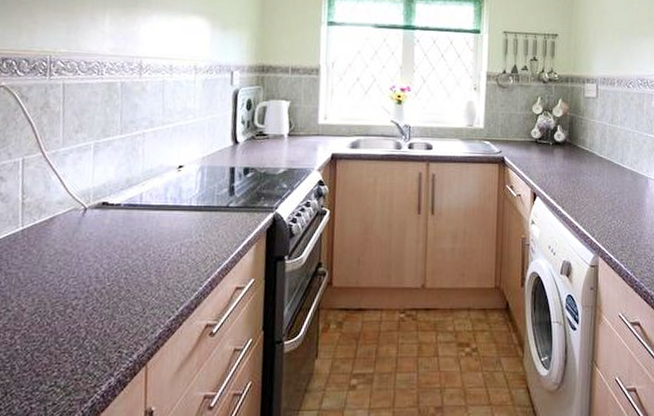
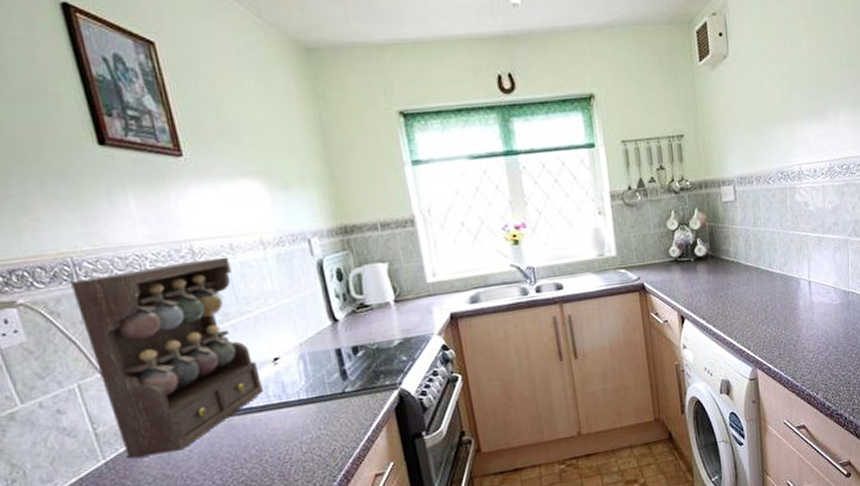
spice rack: none [40,73,167,231] -> present [71,257,265,459]

